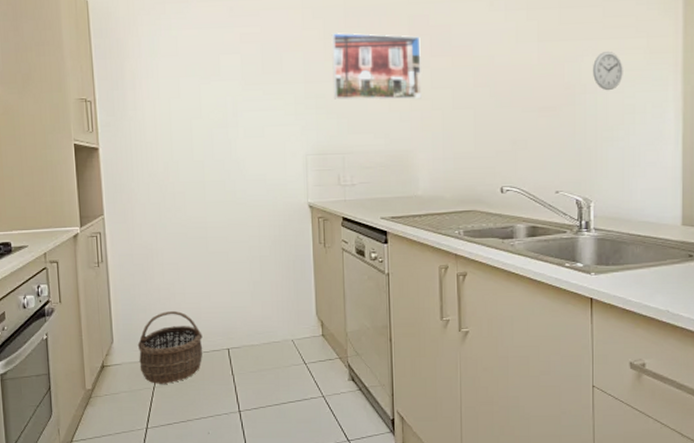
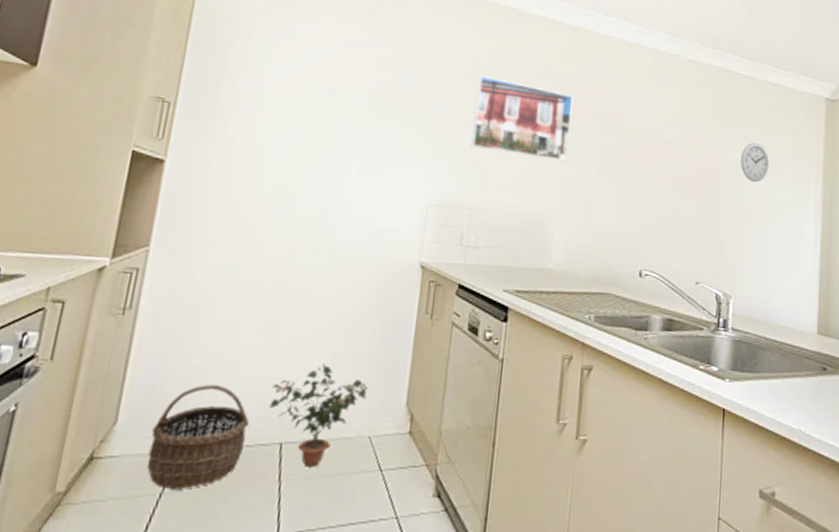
potted plant: none [214,289,284,364] -> present [269,363,368,467]

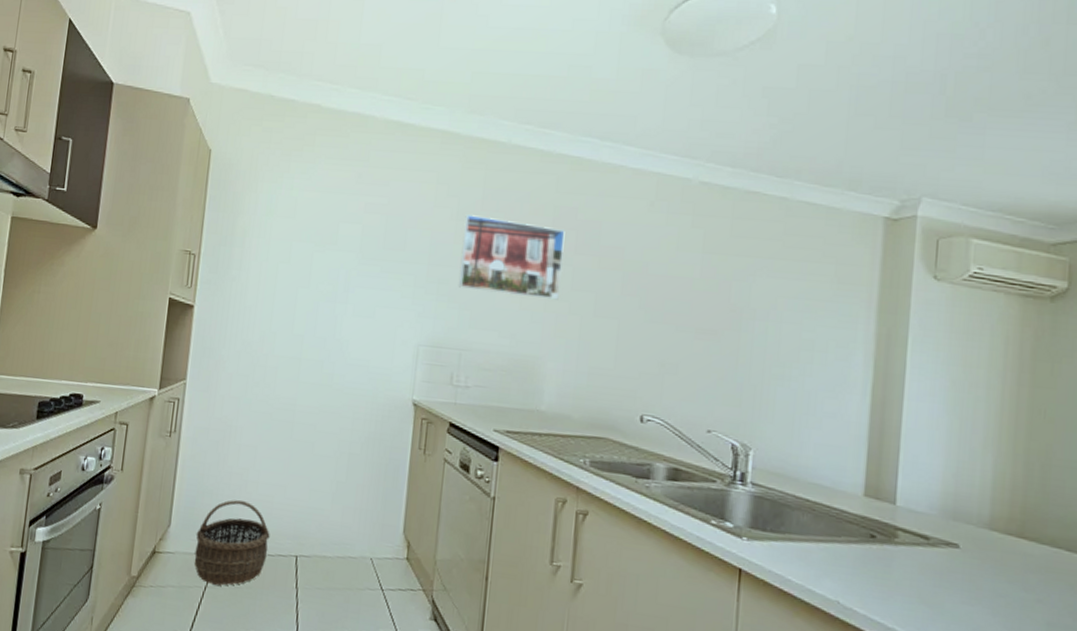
potted plant: present [269,363,368,467] -> none [285,488,368,580]
wall clock: present [741,142,769,183] -> none [766,273,804,321]

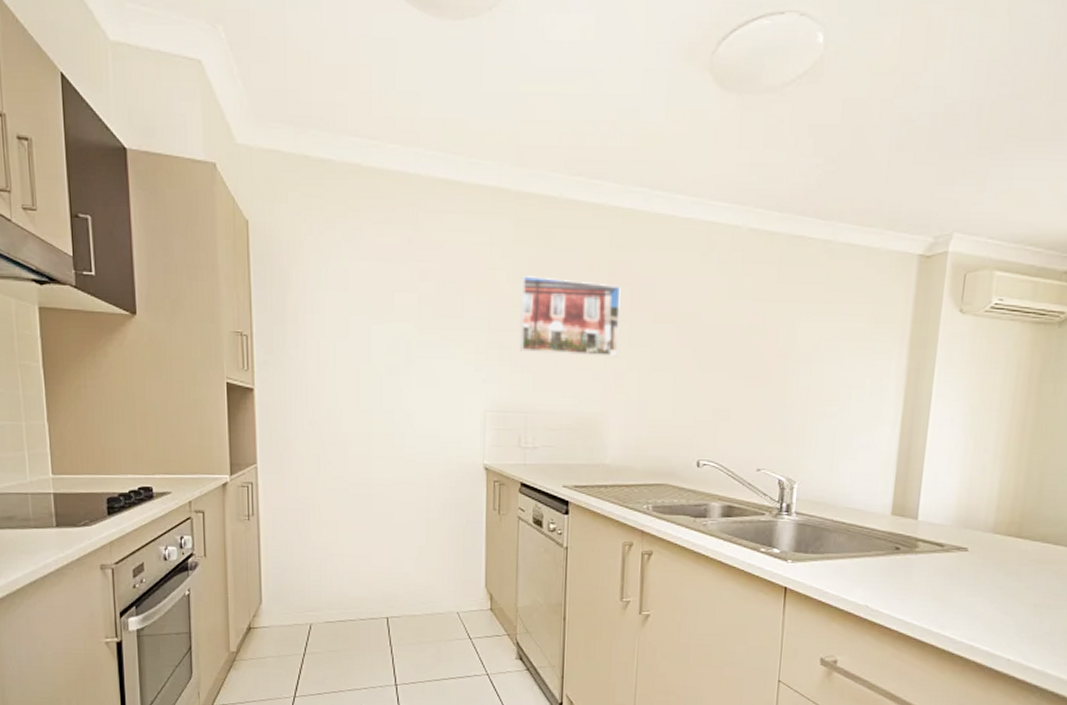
wicker basket: present [194,500,270,586] -> none [288,573,360,651]

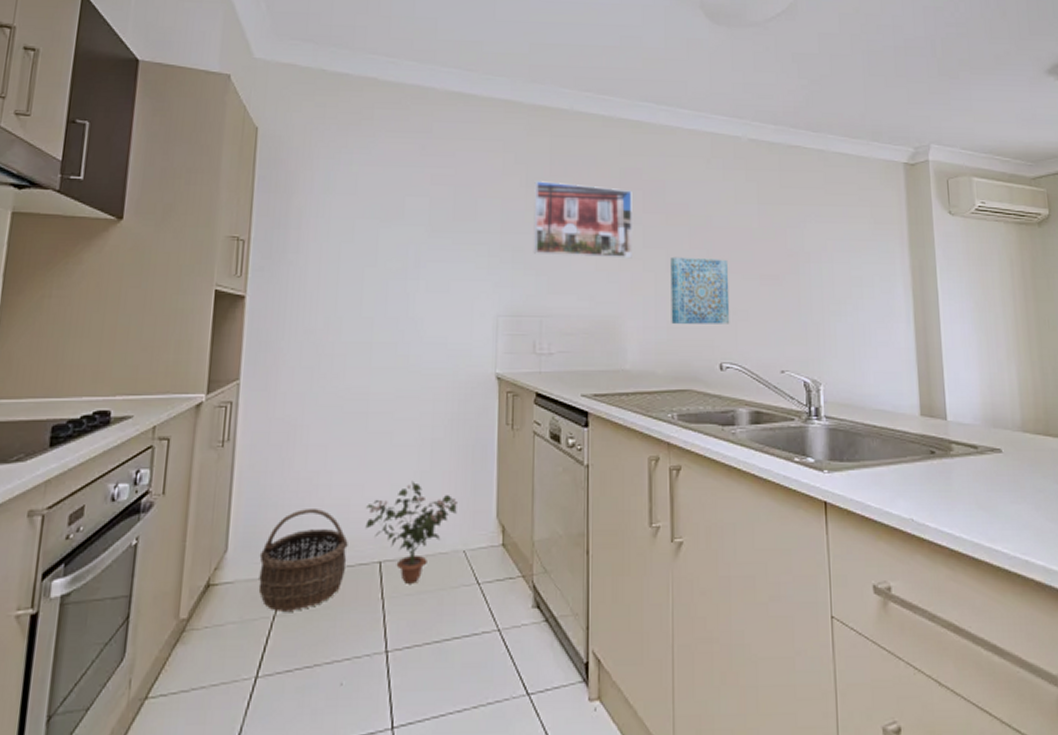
wicker basket: none [288,573,360,651] -> present [258,509,348,611]
potted plant: none [373,554,451,636] -> present [365,480,457,584]
wall art: none [652,355,715,423] -> present [670,256,730,324]

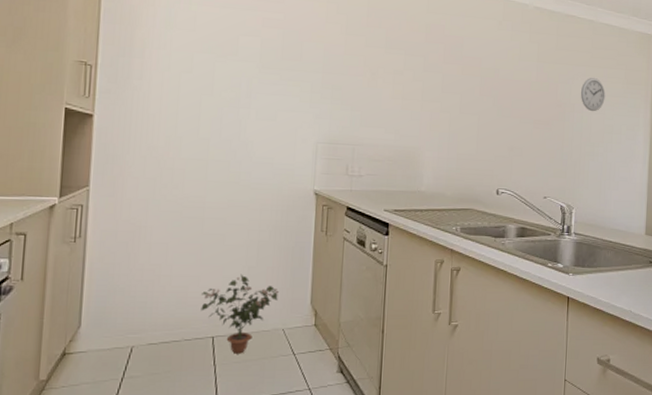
wicker basket: present [258,509,348,611] -> none [108,295,186,375]
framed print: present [533,181,632,259] -> none [349,30,436,101]
wall art: present [670,256,730,324] -> none [460,101,510,158]
wall clock: none [816,218,848,261] -> present [581,77,605,112]

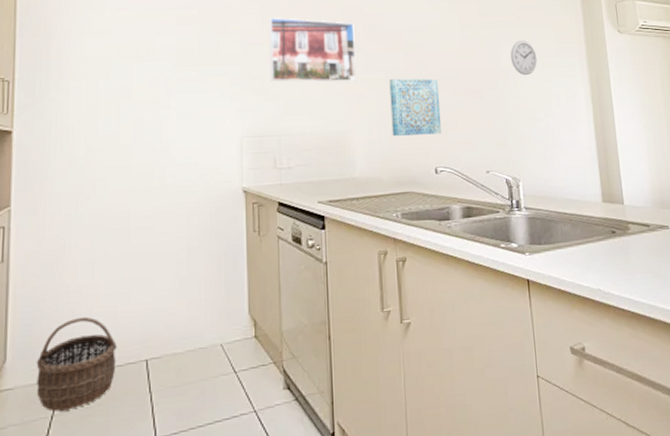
wicker basket: none [108,295,186,375] -> present [36,317,117,412]
potted plant: present [201,274,278,354] -> none [132,286,213,378]
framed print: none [349,30,436,101] -> present [269,18,357,82]
wall art: none [460,101,510,158] -> present [389,78,442,136]

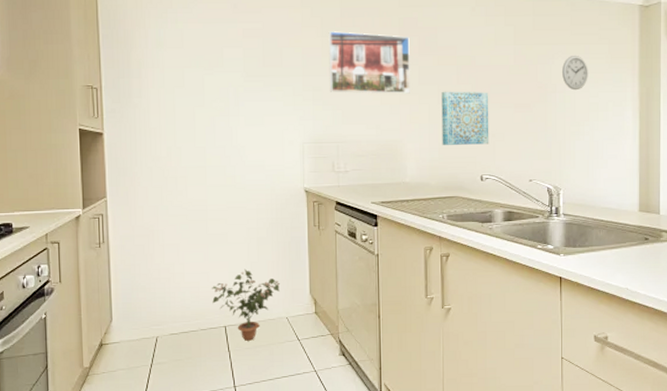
wicker basket: present [36,317,117,412] -> none [136,290,201,361]
potted plant: none [132,286,213,378] -> present [212,268,280,341]

